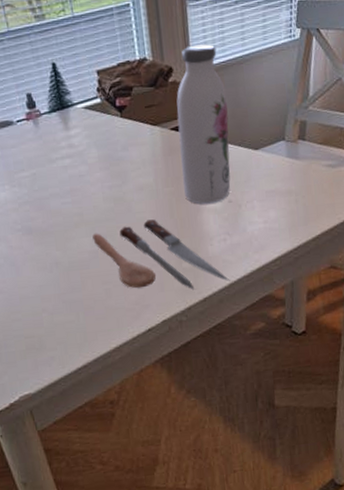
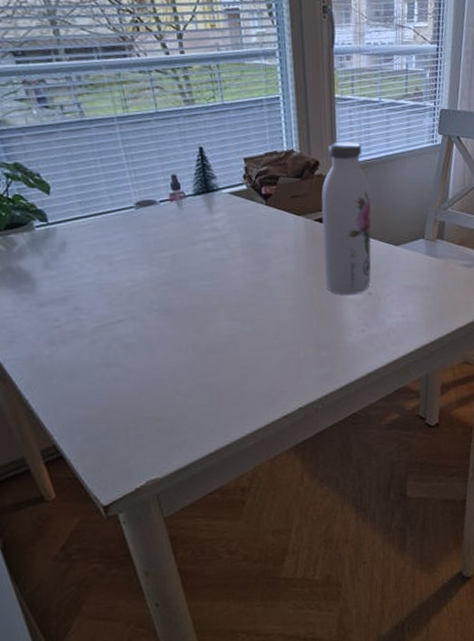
spoon: present [92,219,230,290] -> none [231,307,367,379]

